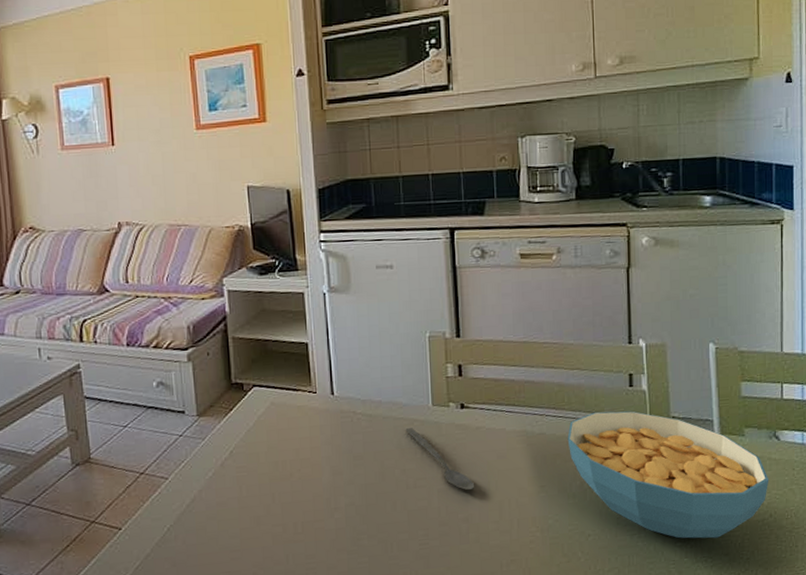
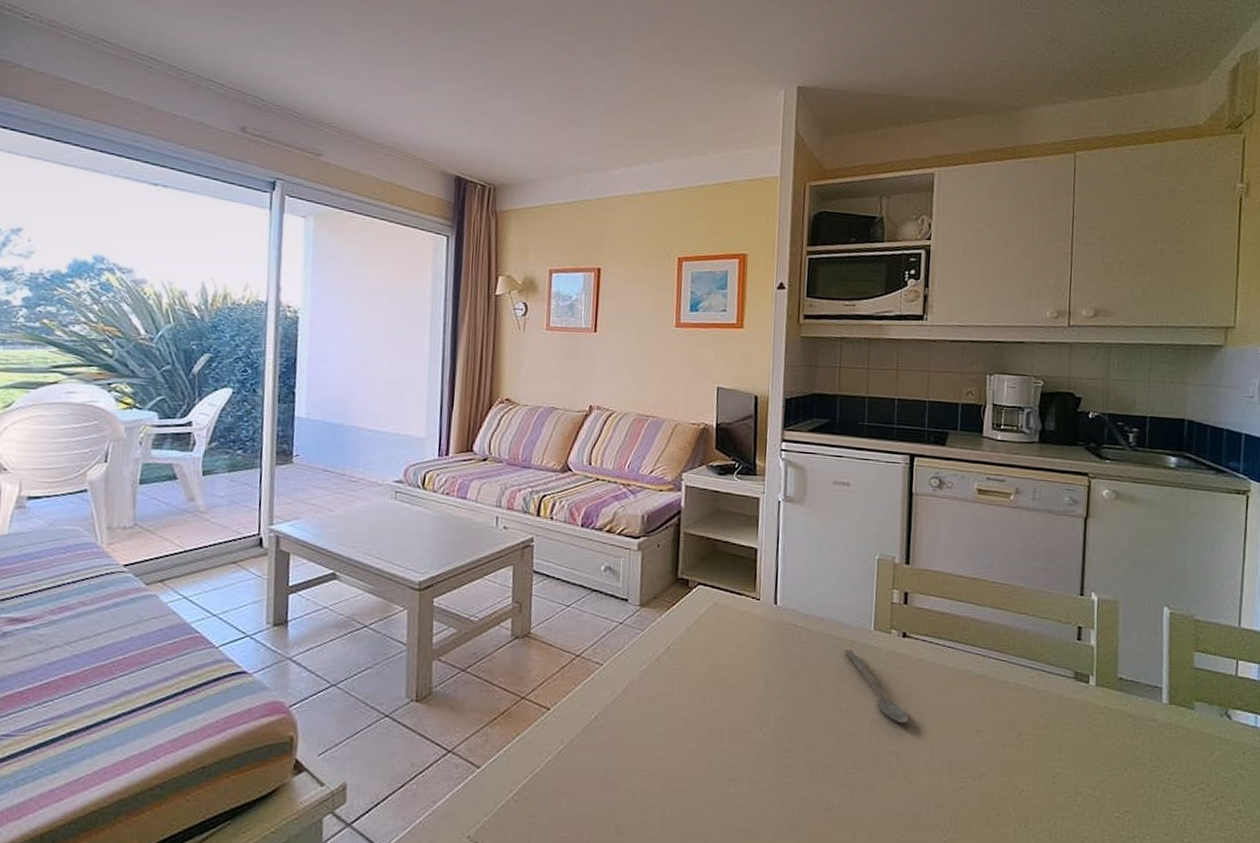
cereal bowl: present [567,411,769,539] -> none [1008,661,1218,815]

